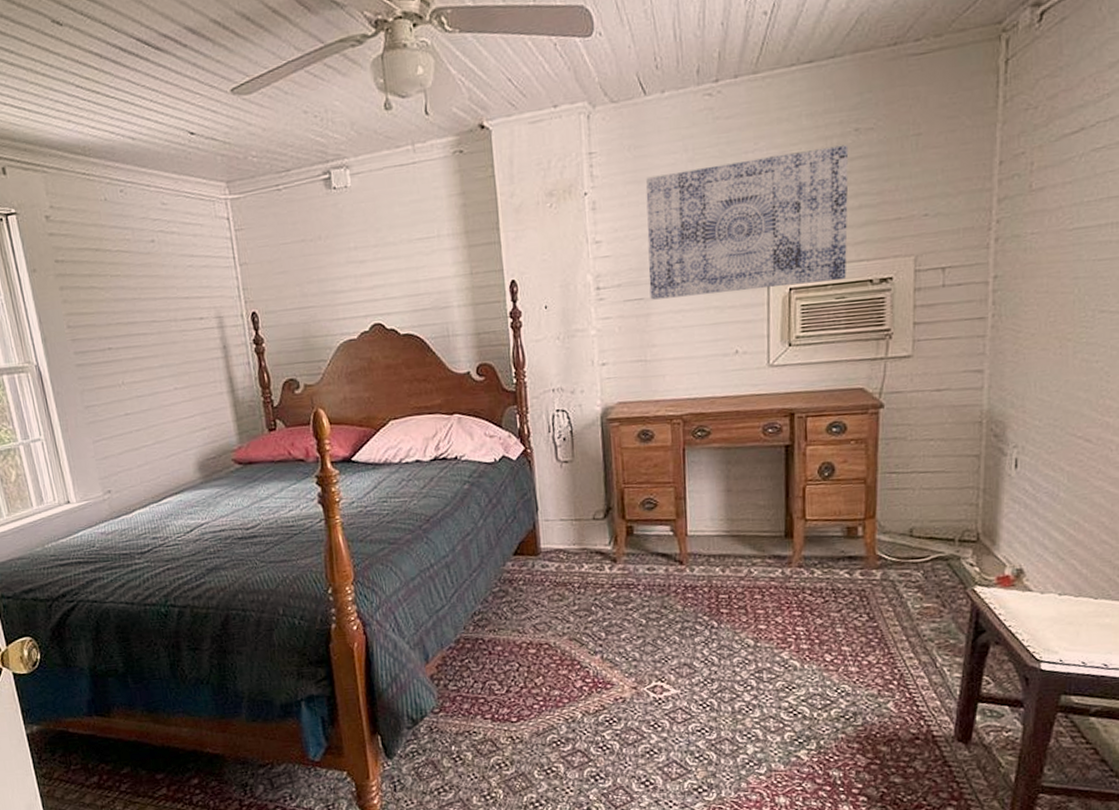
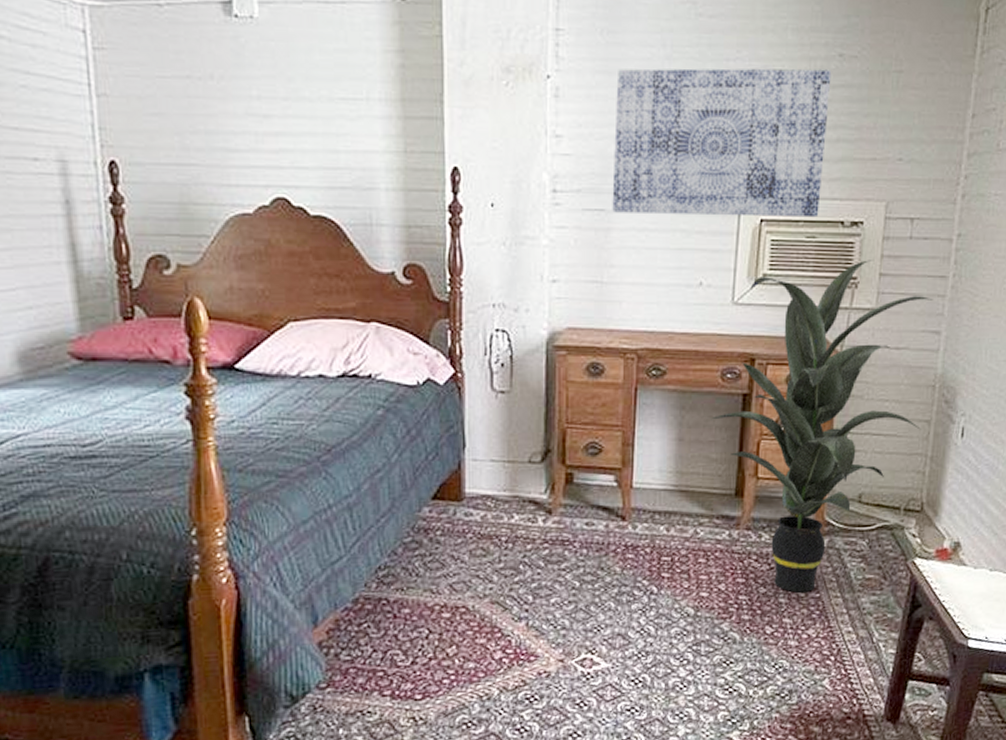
indoor plant: none [756,311,973,623] -> present [711,260,933,593]

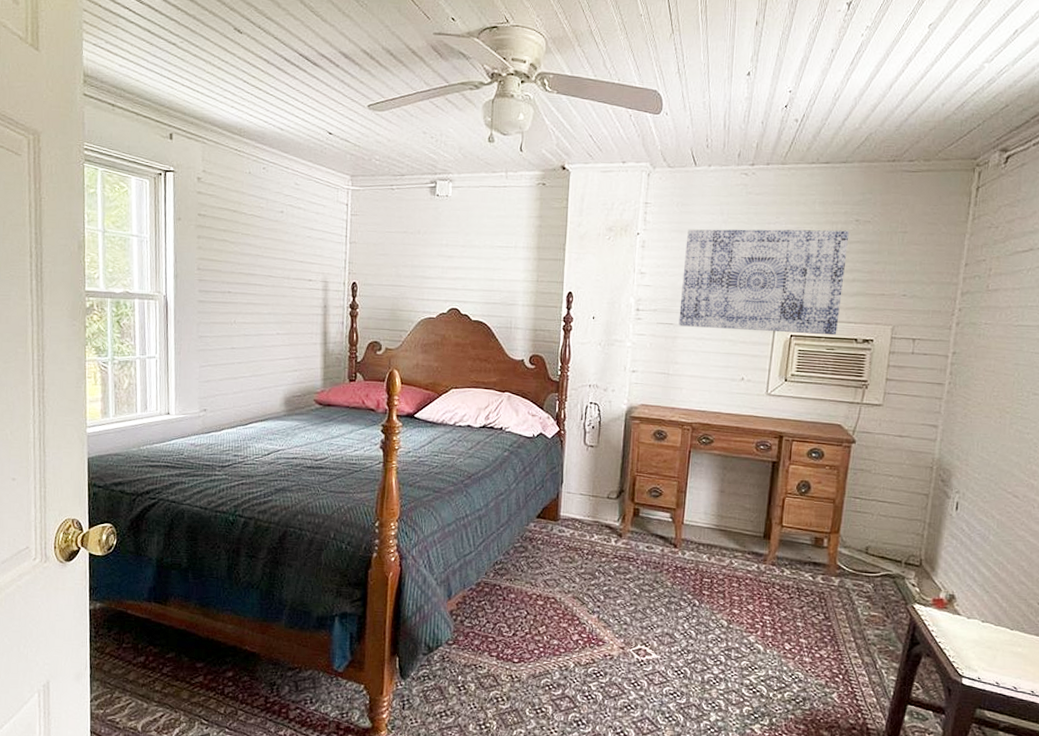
indoor plant: present [711,260,933,593] -> none [746,368,931,620]

